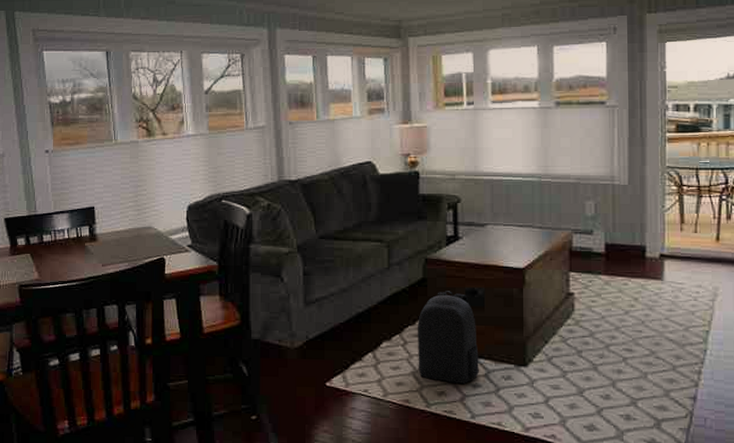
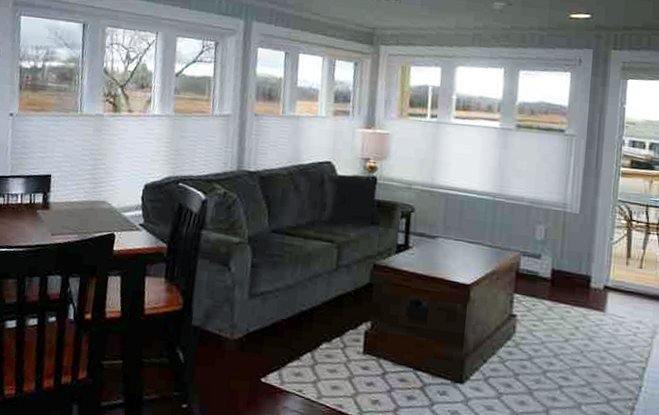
backpack: present [417,291,480,385] -> none [355,298,417,395]

